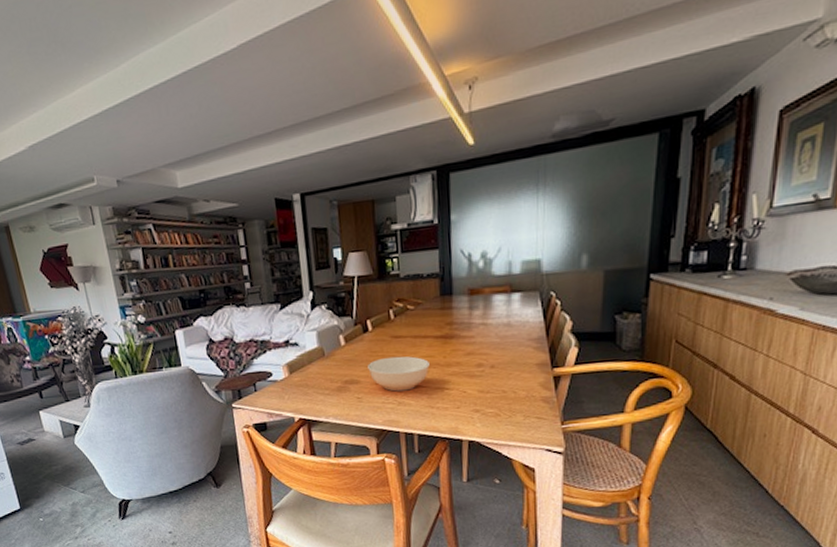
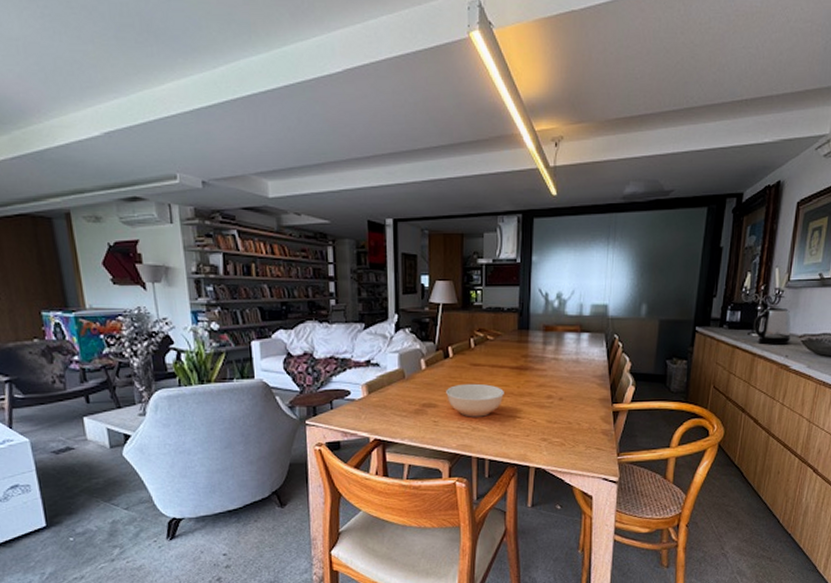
kettle: none [724,240,776,288] -> present [753,307,792,345]

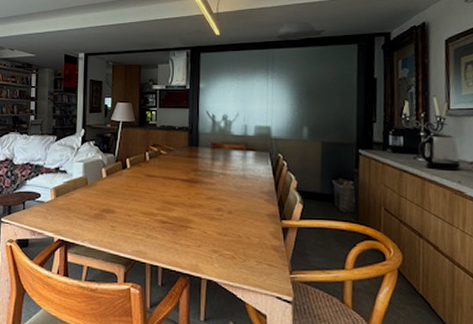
bowl: present [446,383,504,417] -> none [123,192,176,225]

